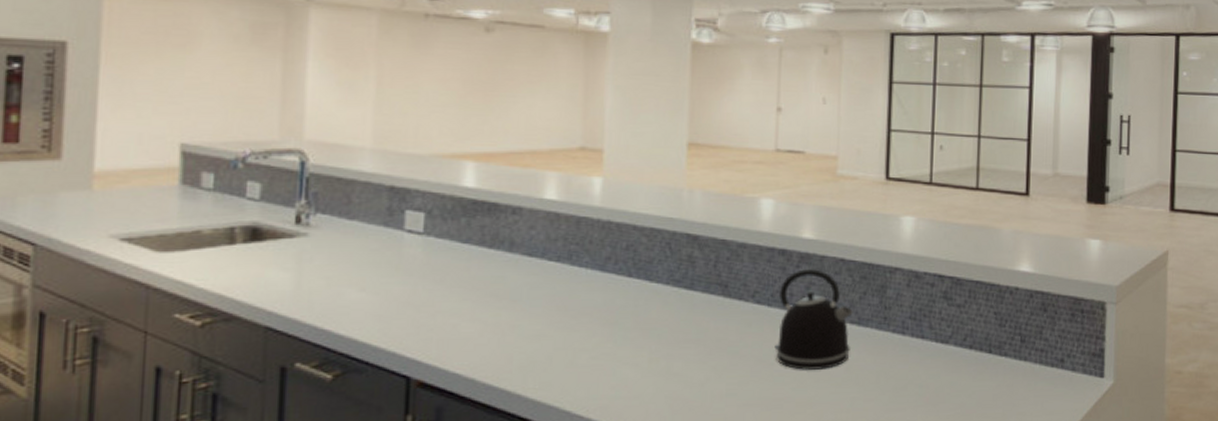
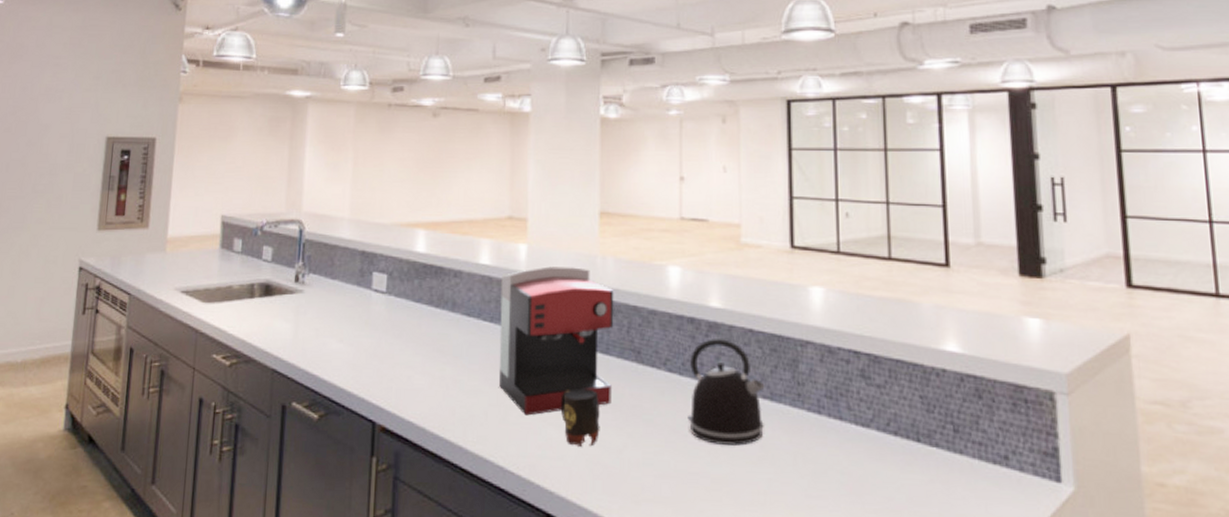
coffee maker: none [566,201,701,357] -> present [498,266,614,416]
mug: none [637,326,682,384] -> present [560,389,600,447]

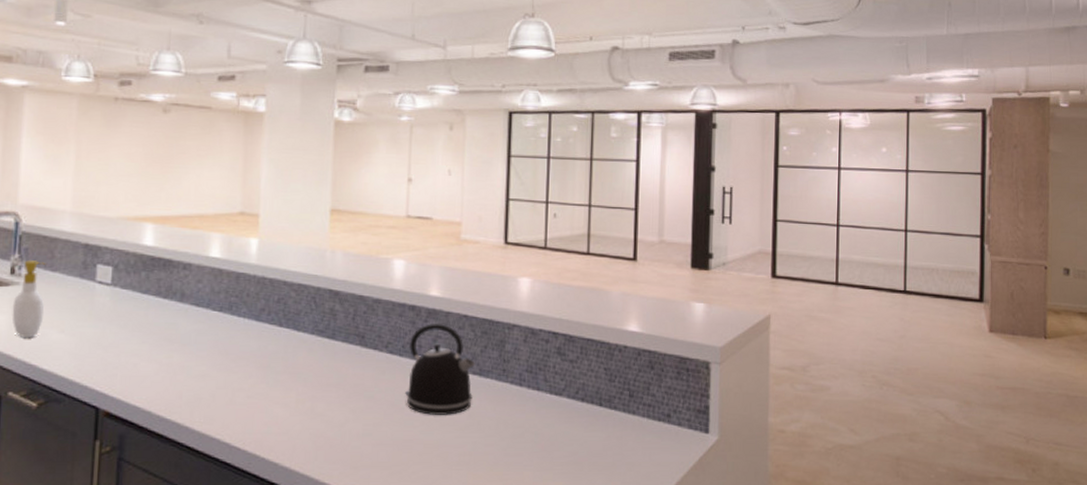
soap bottle: none [296,268,328,348] -> present [12,260,48,339]
coffee maker: present [498,266,614,416] -> none [226,259,342,397]
mug: present [560,389,600,447] -> none [287,371,325,422]

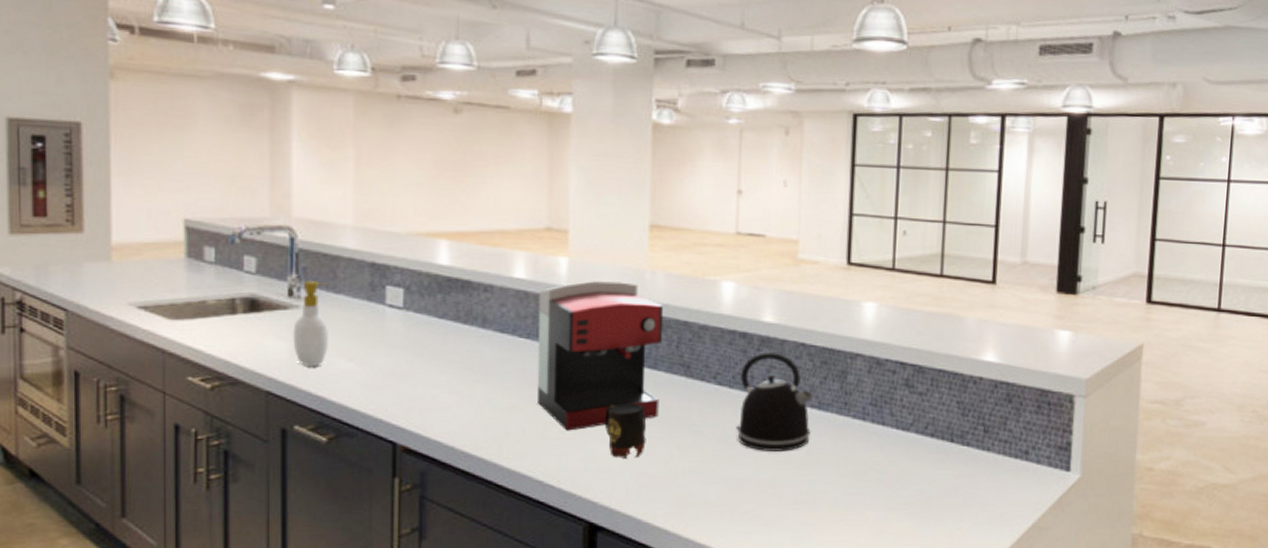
coffee maker: none [226,259,342,397] -> present [536,281,664,431]
mug: none [287,371,325,422] -> present [604,403,647,458]

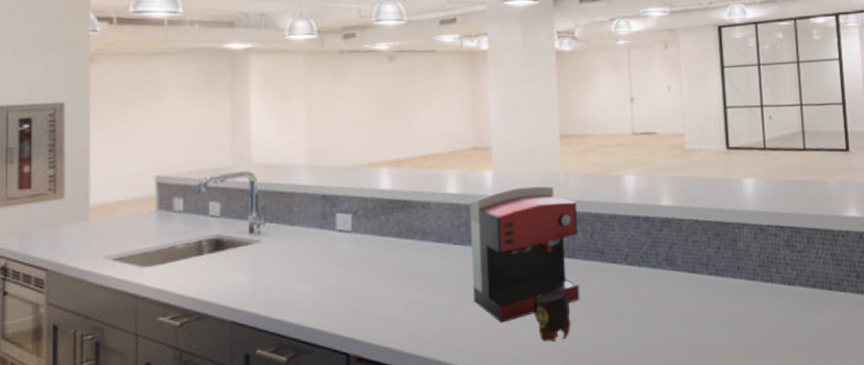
soap bottle: present [293,281,330,368] -> none [254,217,287,295]
kettle: present [736,351,814,451] -> none [647,230,711,319]

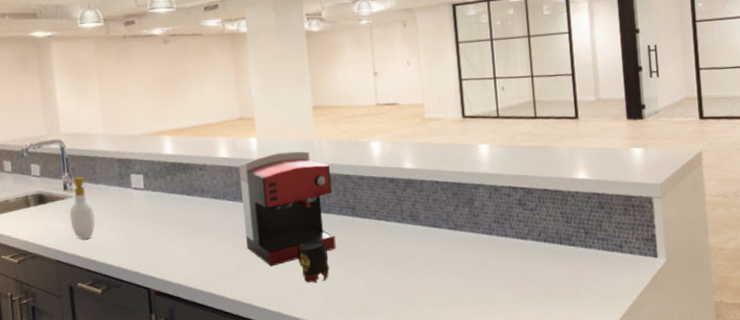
soap bottle: none [254,217,287,295] -> present [69,177,96,240]

